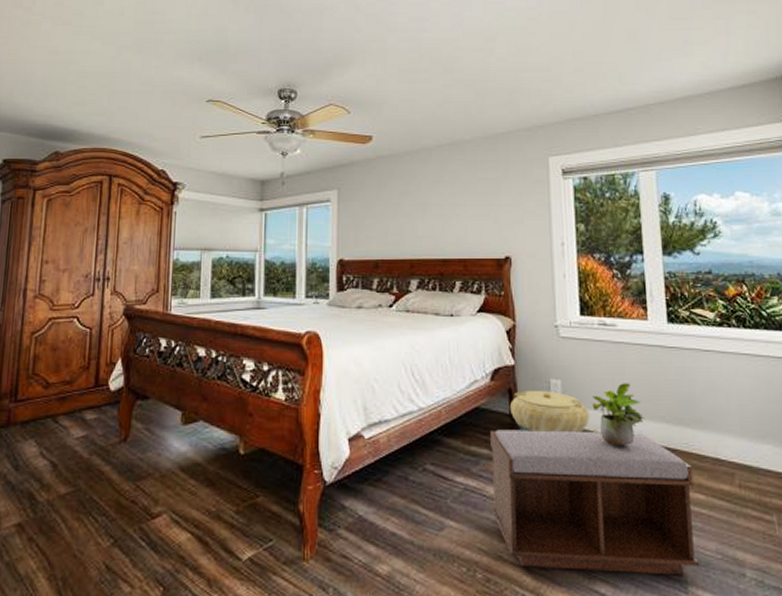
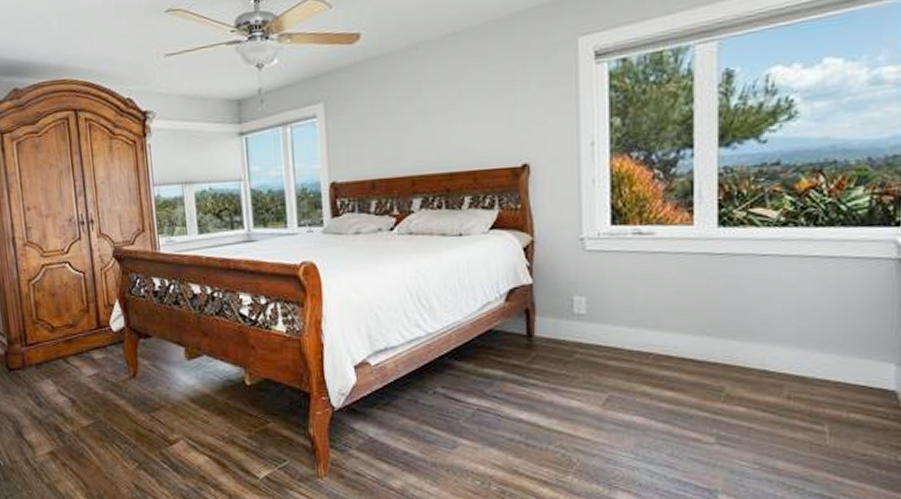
bench: present [490,429,700,576] -> none [505,348,734,485]
basket: present [509,391,590,432] -> none [526,309,617,351]
potted plant: present [592,383,644,445] -> none [620,296,681,361]

